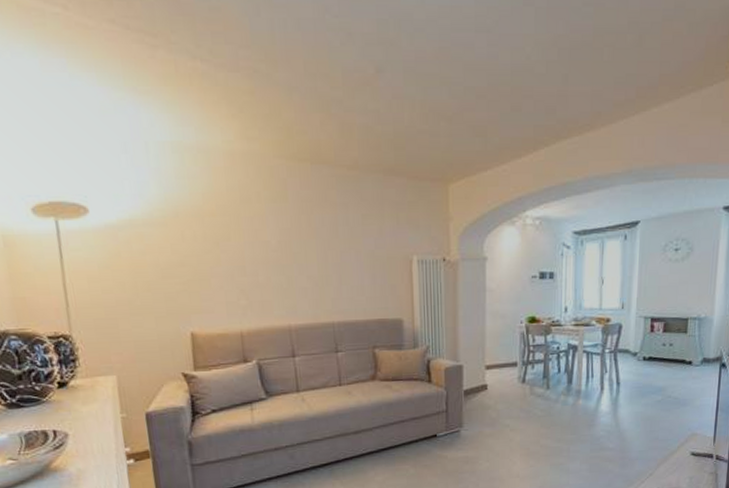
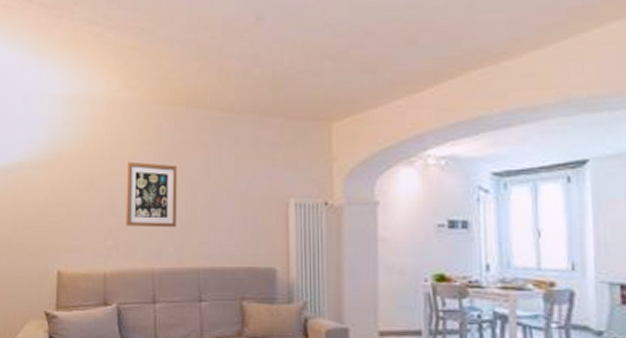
wall art: none [252,219,310,286] -> present [126,161,177,228]

